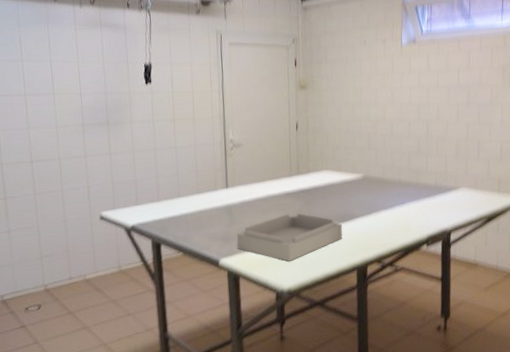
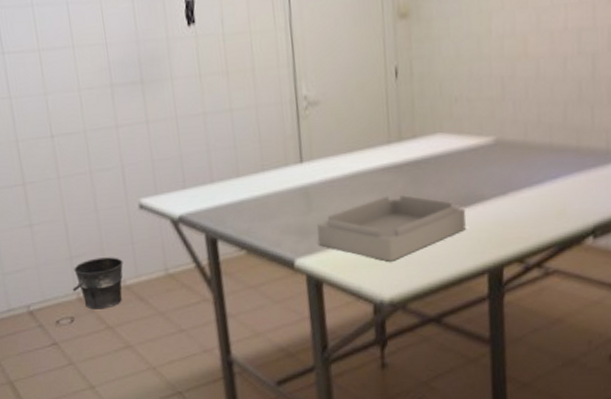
bucket: none [41,257,85,299] -> present [73,257,123,310]

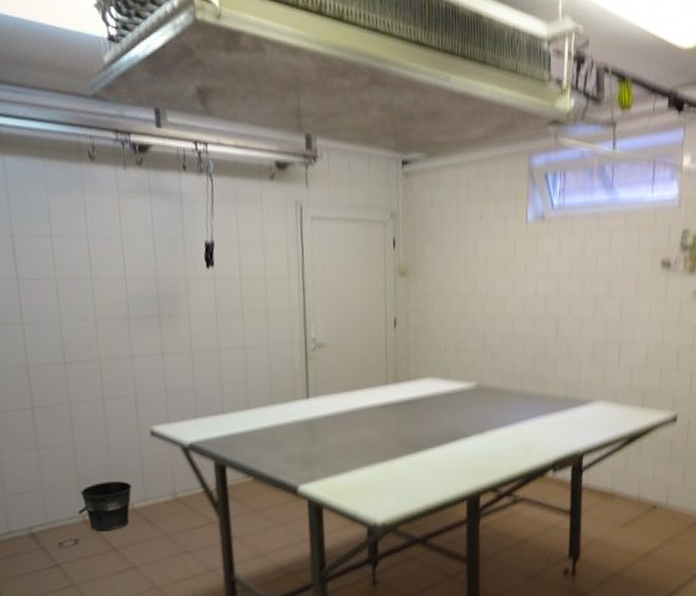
storage tray: present [317,195,466,262] -> none [319,430,450,489]

